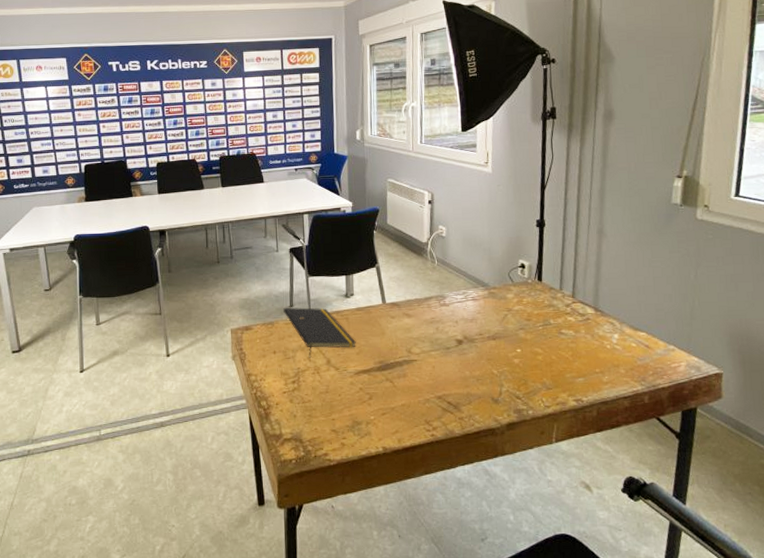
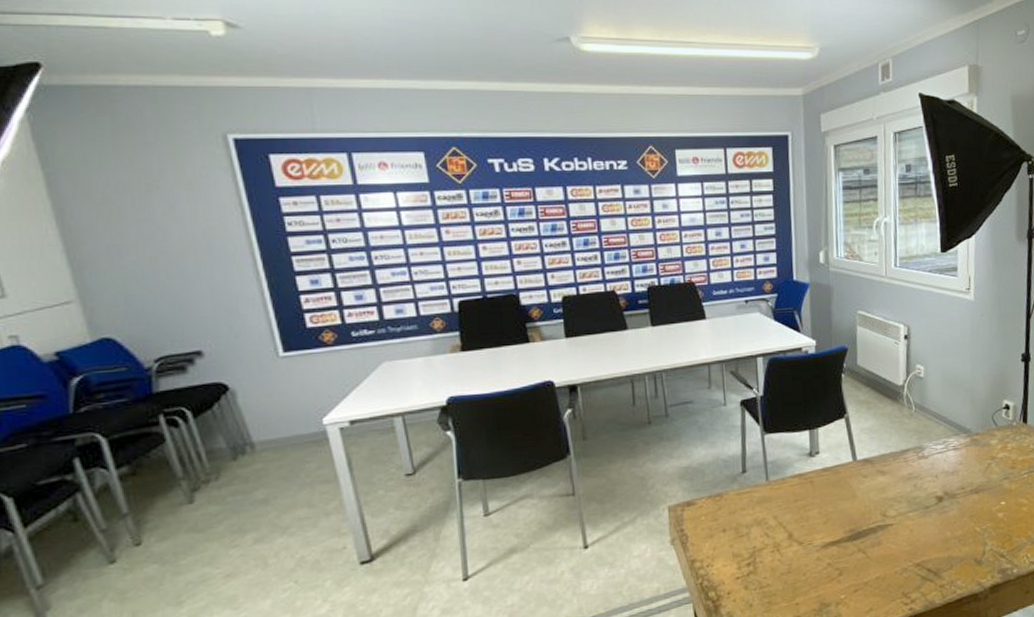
notepad: present [283,307,356,358] -> none [734,471,823,534]

